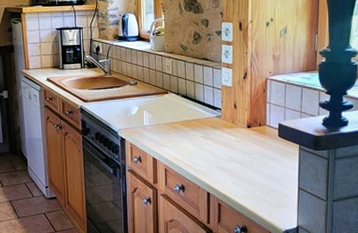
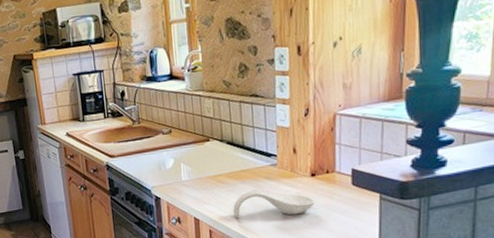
spoon rest: none [185,137,250,159] -> present [233,190,315,218]

